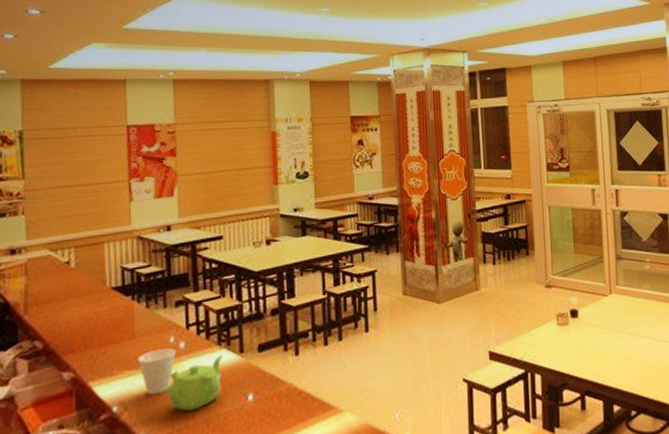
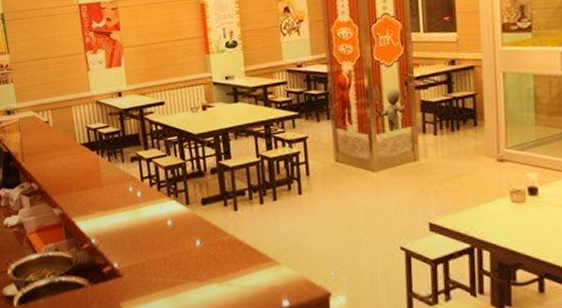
cup: present [137,347,176,395] -> none [106,195,135,232]
teapot: present [166,355,222,412] -> none [129,206,173,249]

